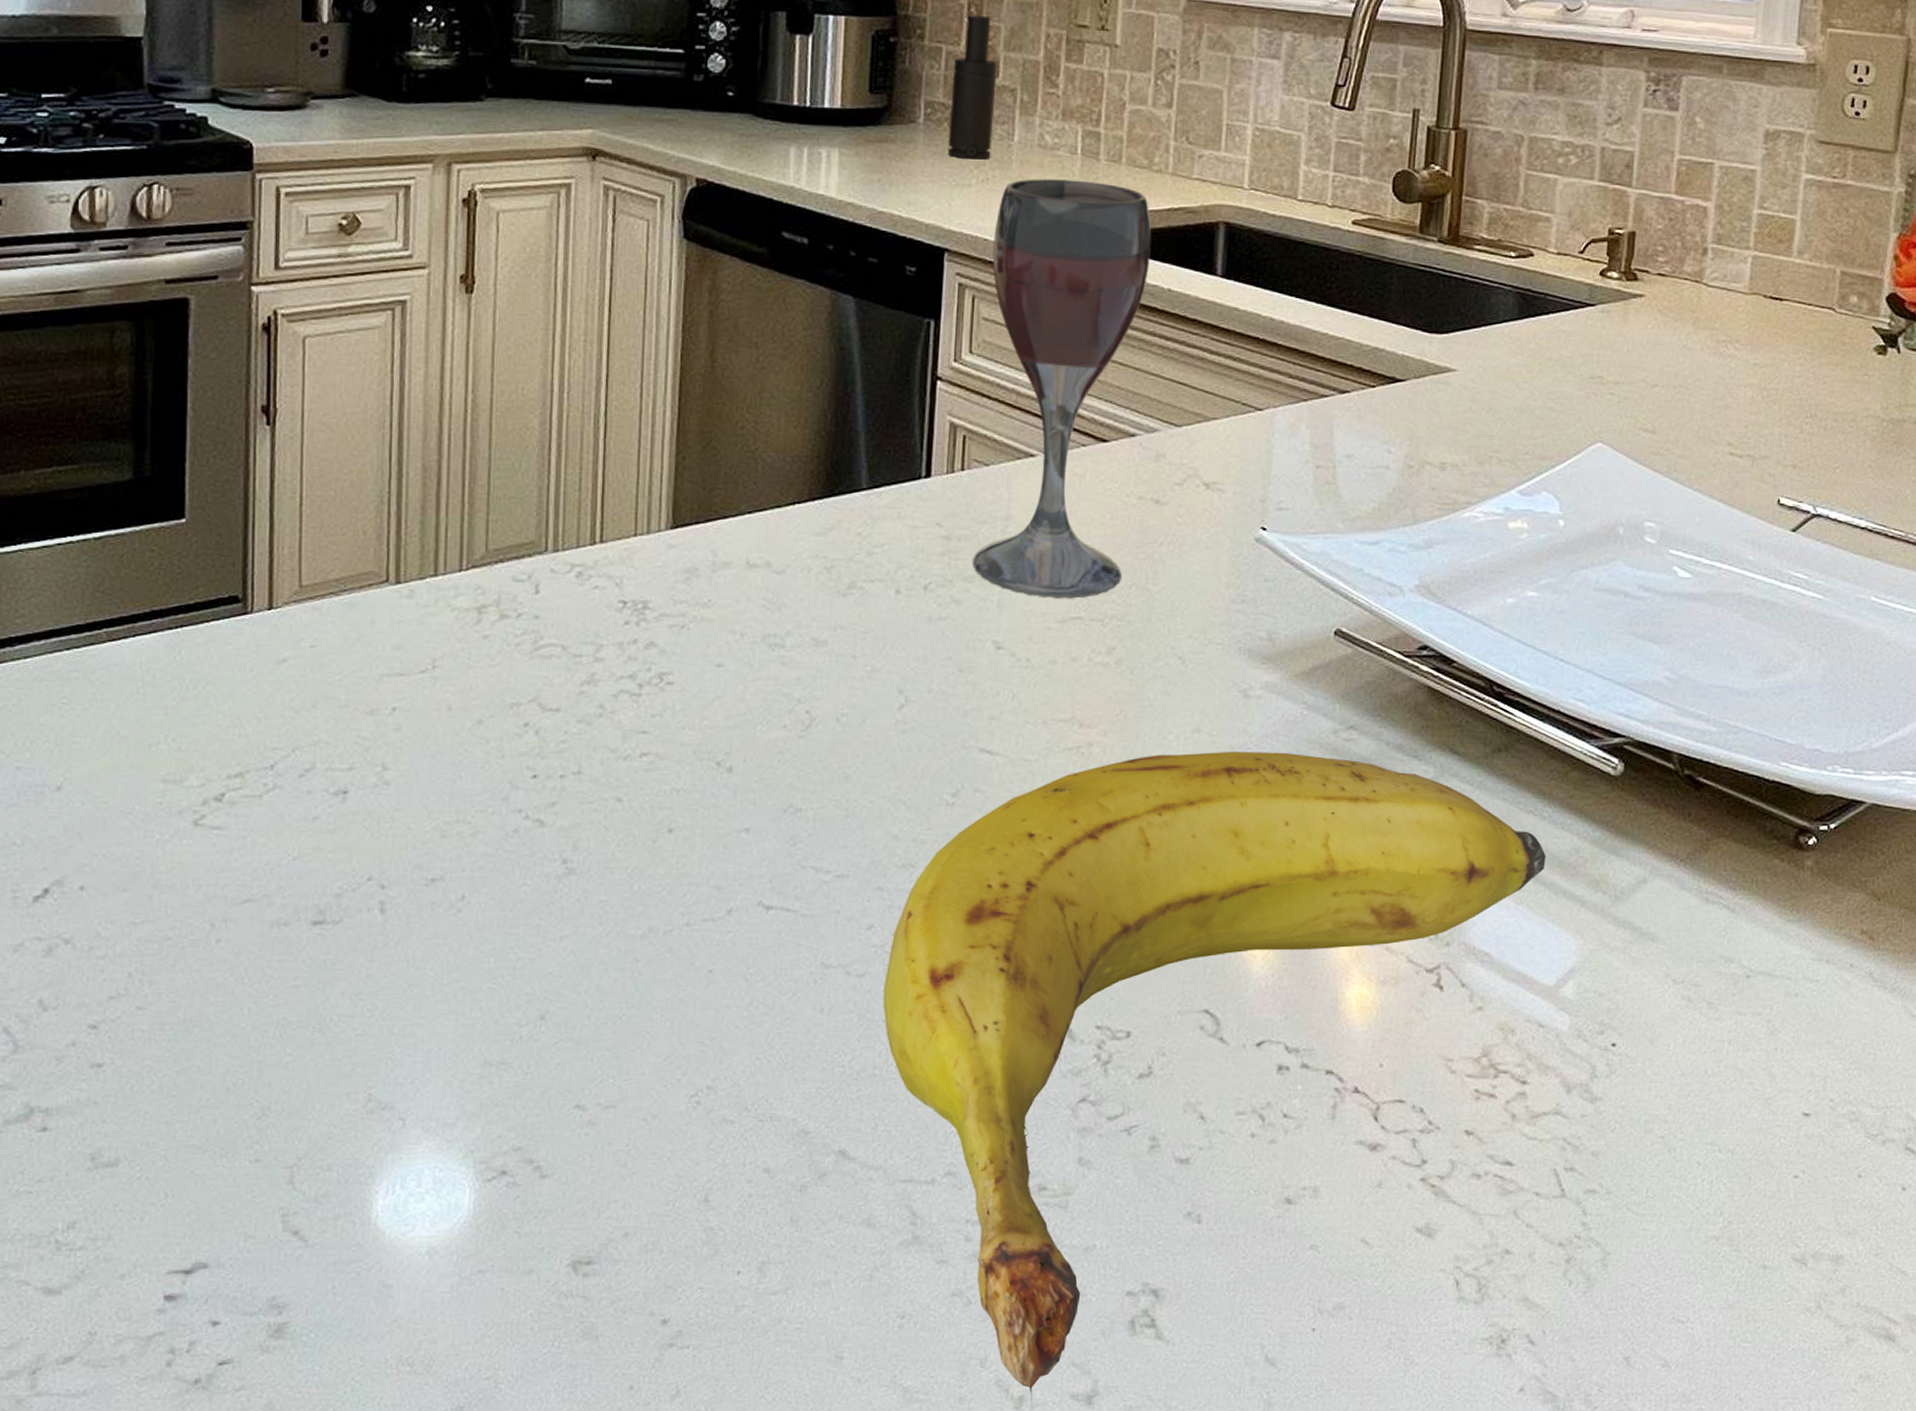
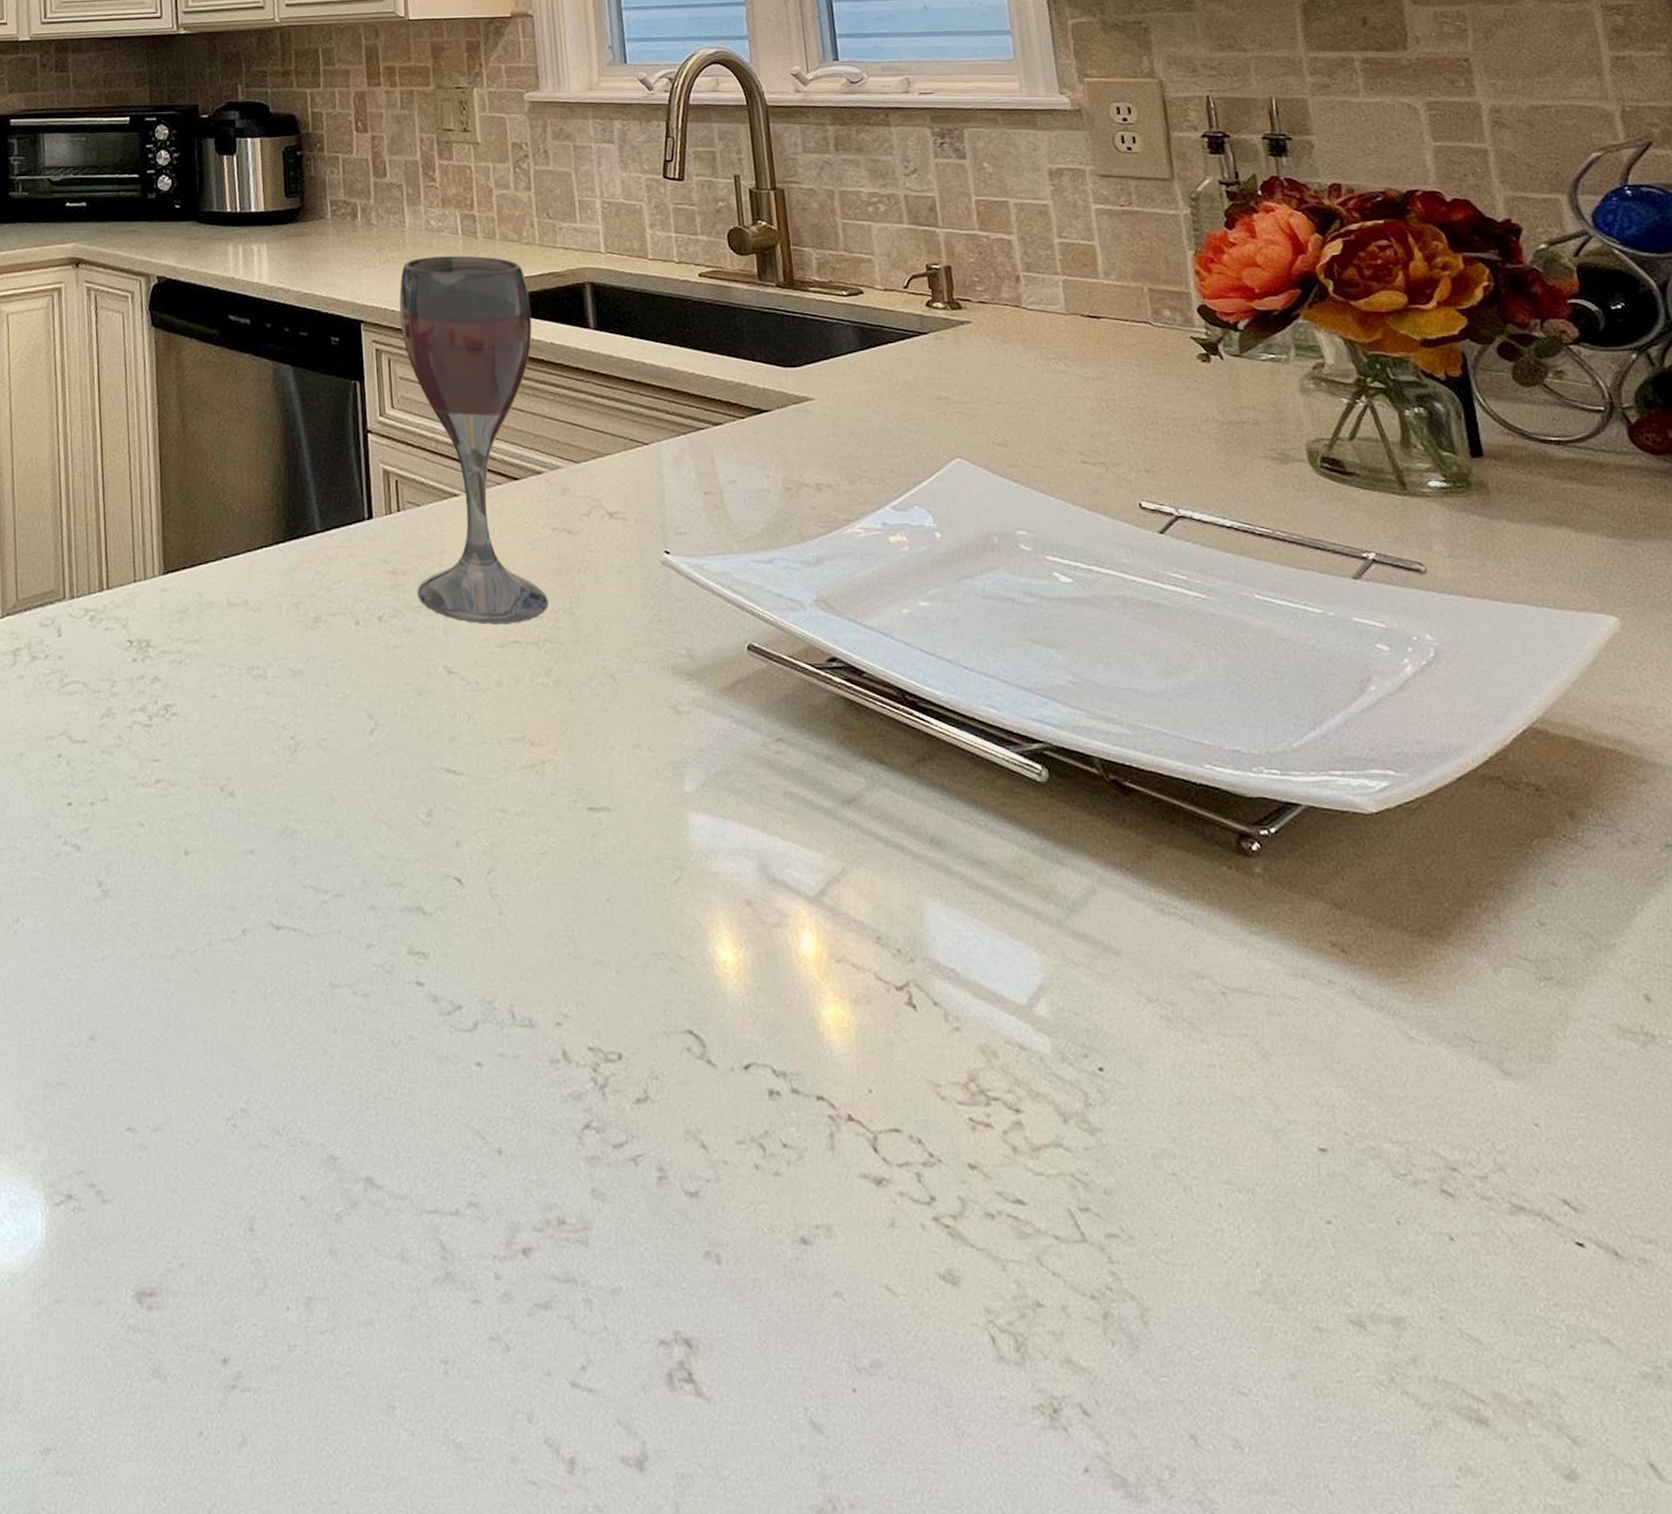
banana: present [883,751,1547,1401] -> none [388,765,992,1464]
soap dispenser: present [948,15,998,160] -> none [350,128,389,245]

